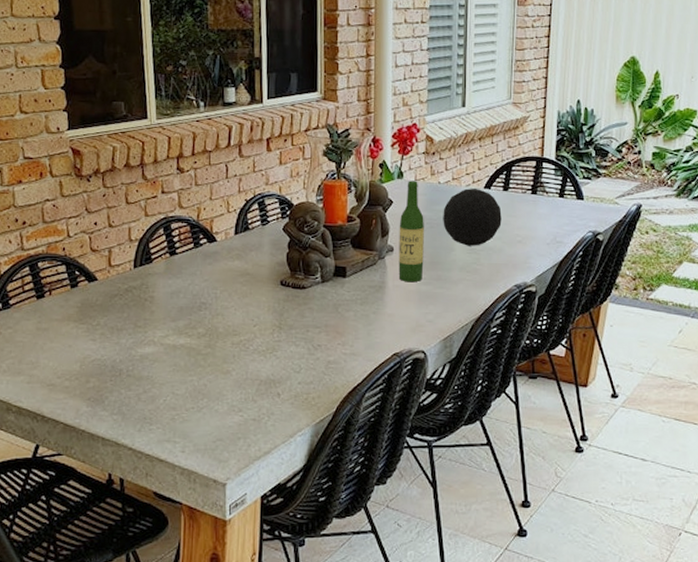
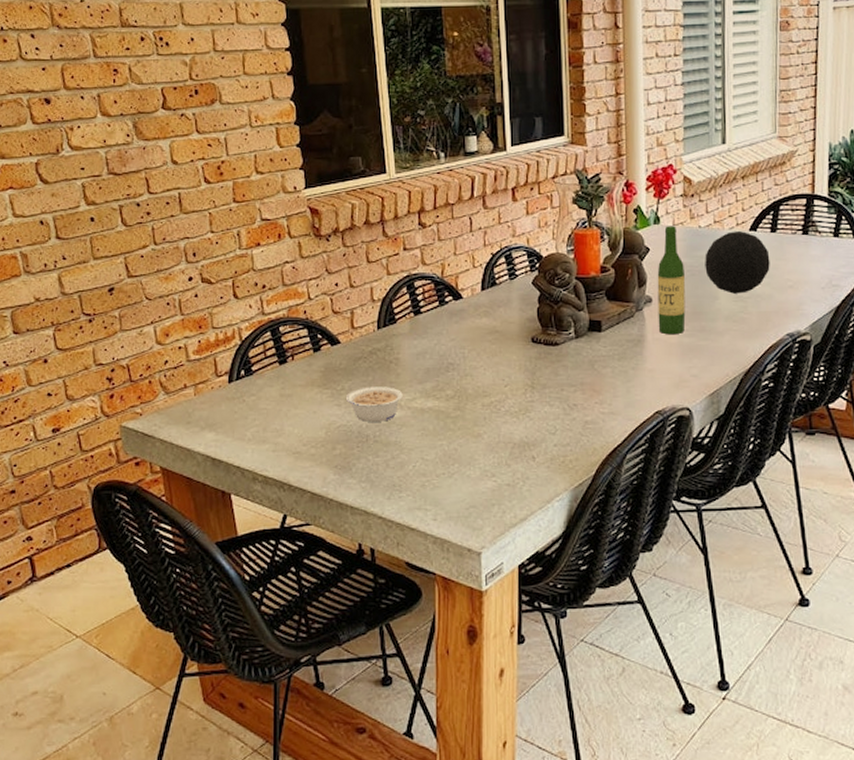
legume: none [100,323,156,358] -> present [345,386,403,423]

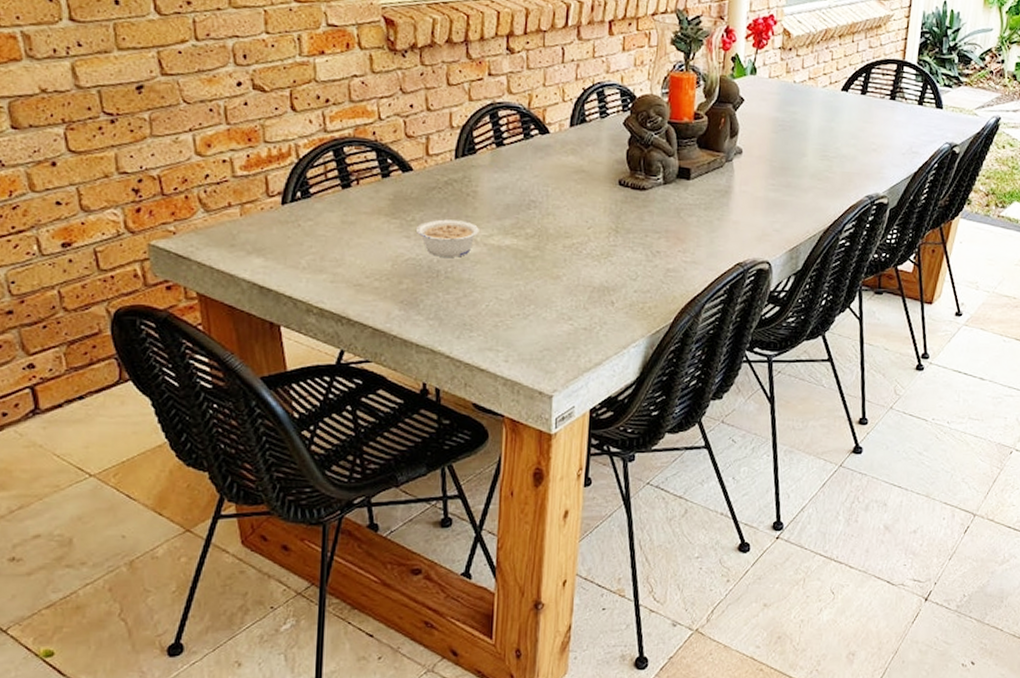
wine bottle: present [657,226,686,335] -> none [746,77,777,189]
decorative orb: present [705,231,770,294] -> none [796,90,858,153]

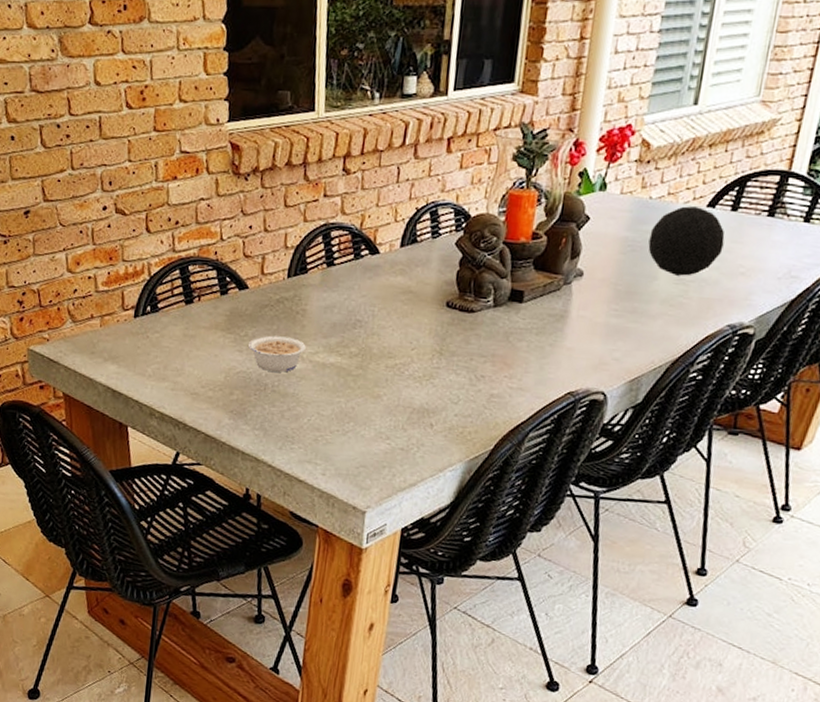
decorative orb: none [796,90,858,153] -> present [648,206,725,276]

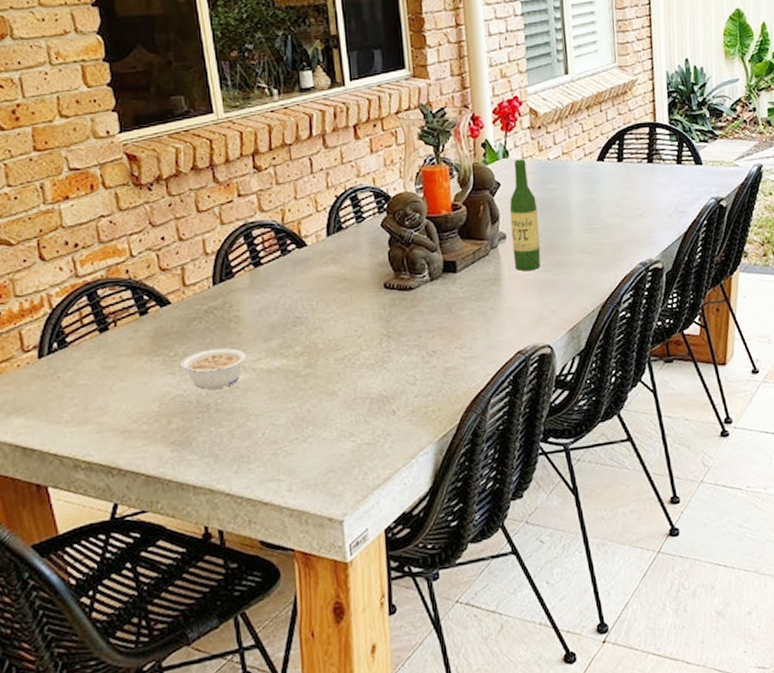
wine bottle: none [585,194,626,314] -> present [509,159,541,272]
decorative orb: present [648,206,725,276] -> none [555,162,620,226]

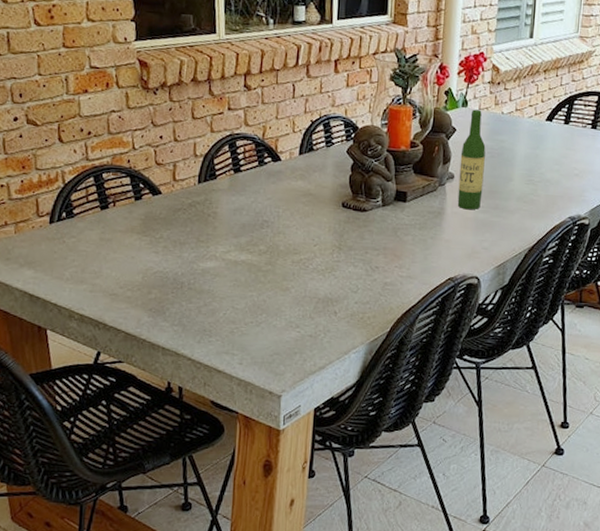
legume: present [180,348,246,390] -> none [163,237,218,272]

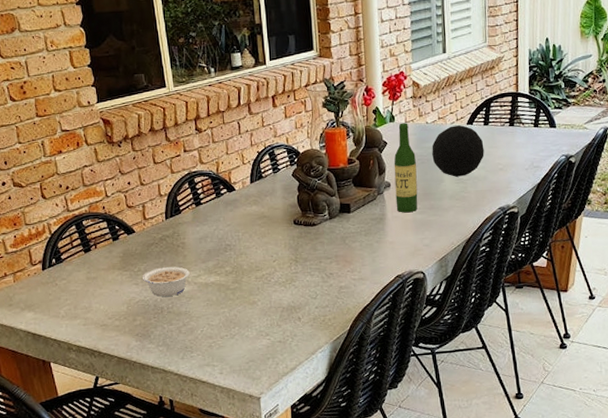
legume: none [163,237,218,272] -> present [142,266,190,297]
decorative orb: none [503,120,561,178] -> present [432,125,484,177]

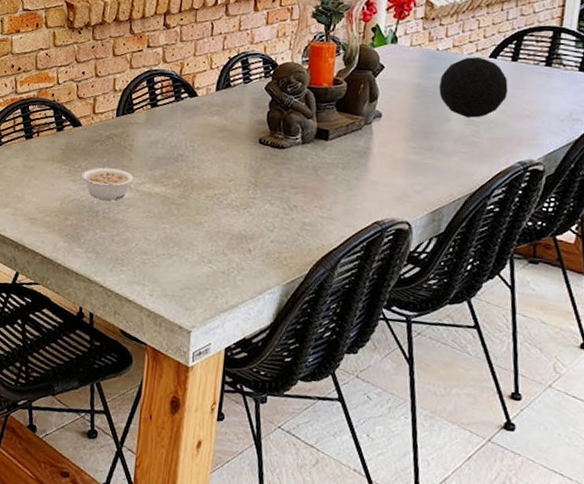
wine bottle: present [394,123,418,213] -> none [385,46,418,151]

